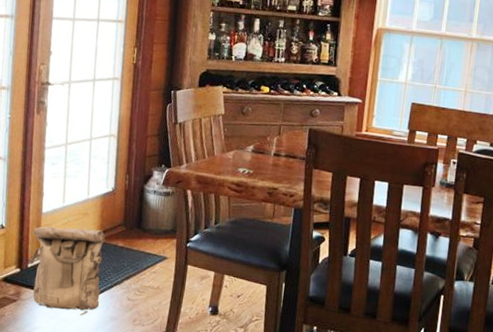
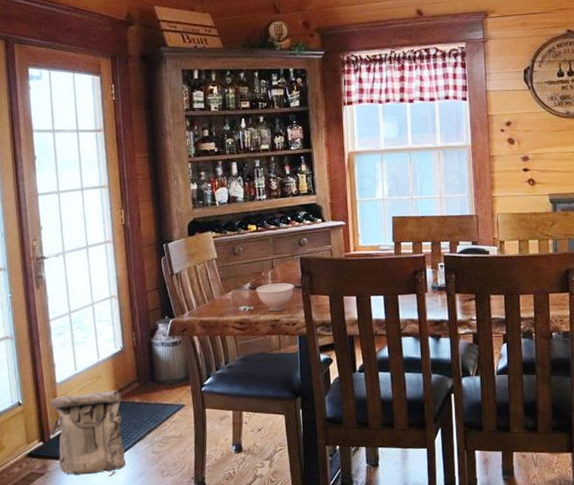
bowl: none [258,150,299,180] -> present [256,283,295,312]

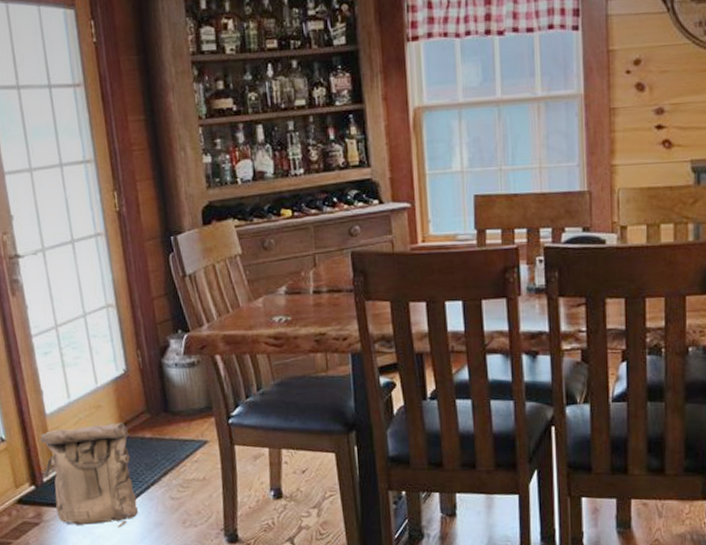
bowl: present [256,283,295,312] -> none [294,285,345,323]

